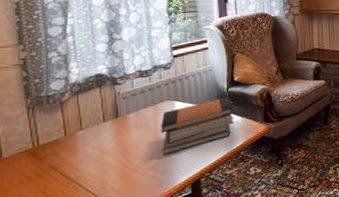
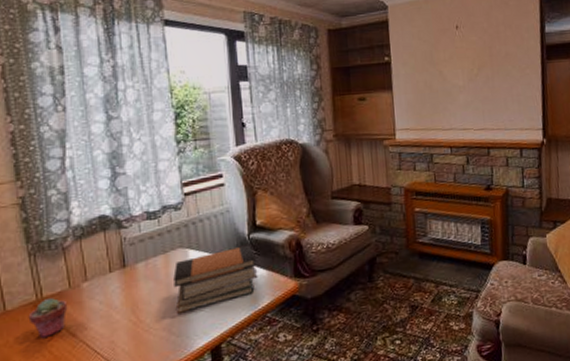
potted succulent: none [24,146,63,181] -> present [28,298,68,339]

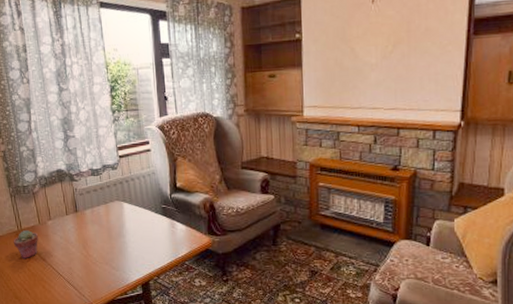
book stack: present [173,245,258,313] -> none [112,203,178,253]

